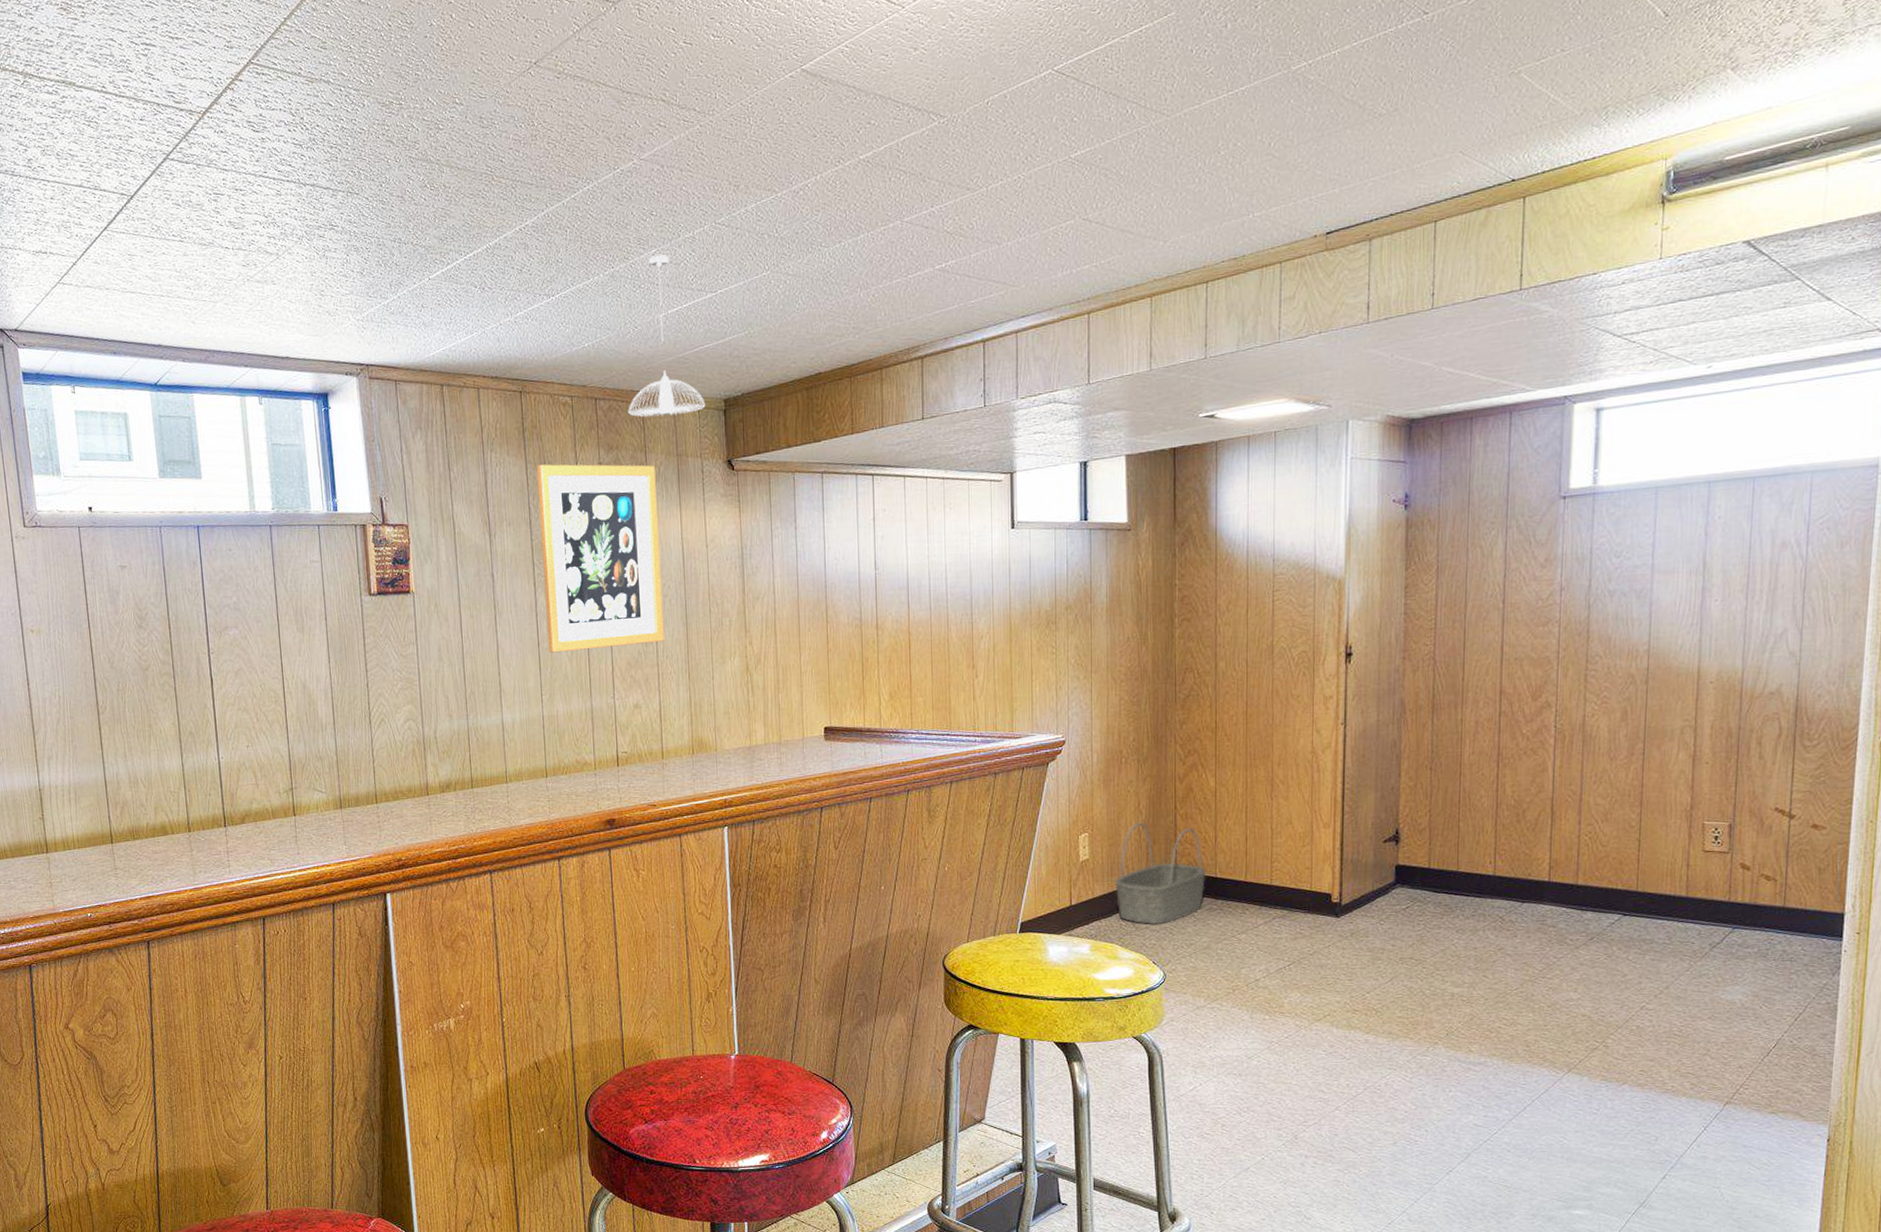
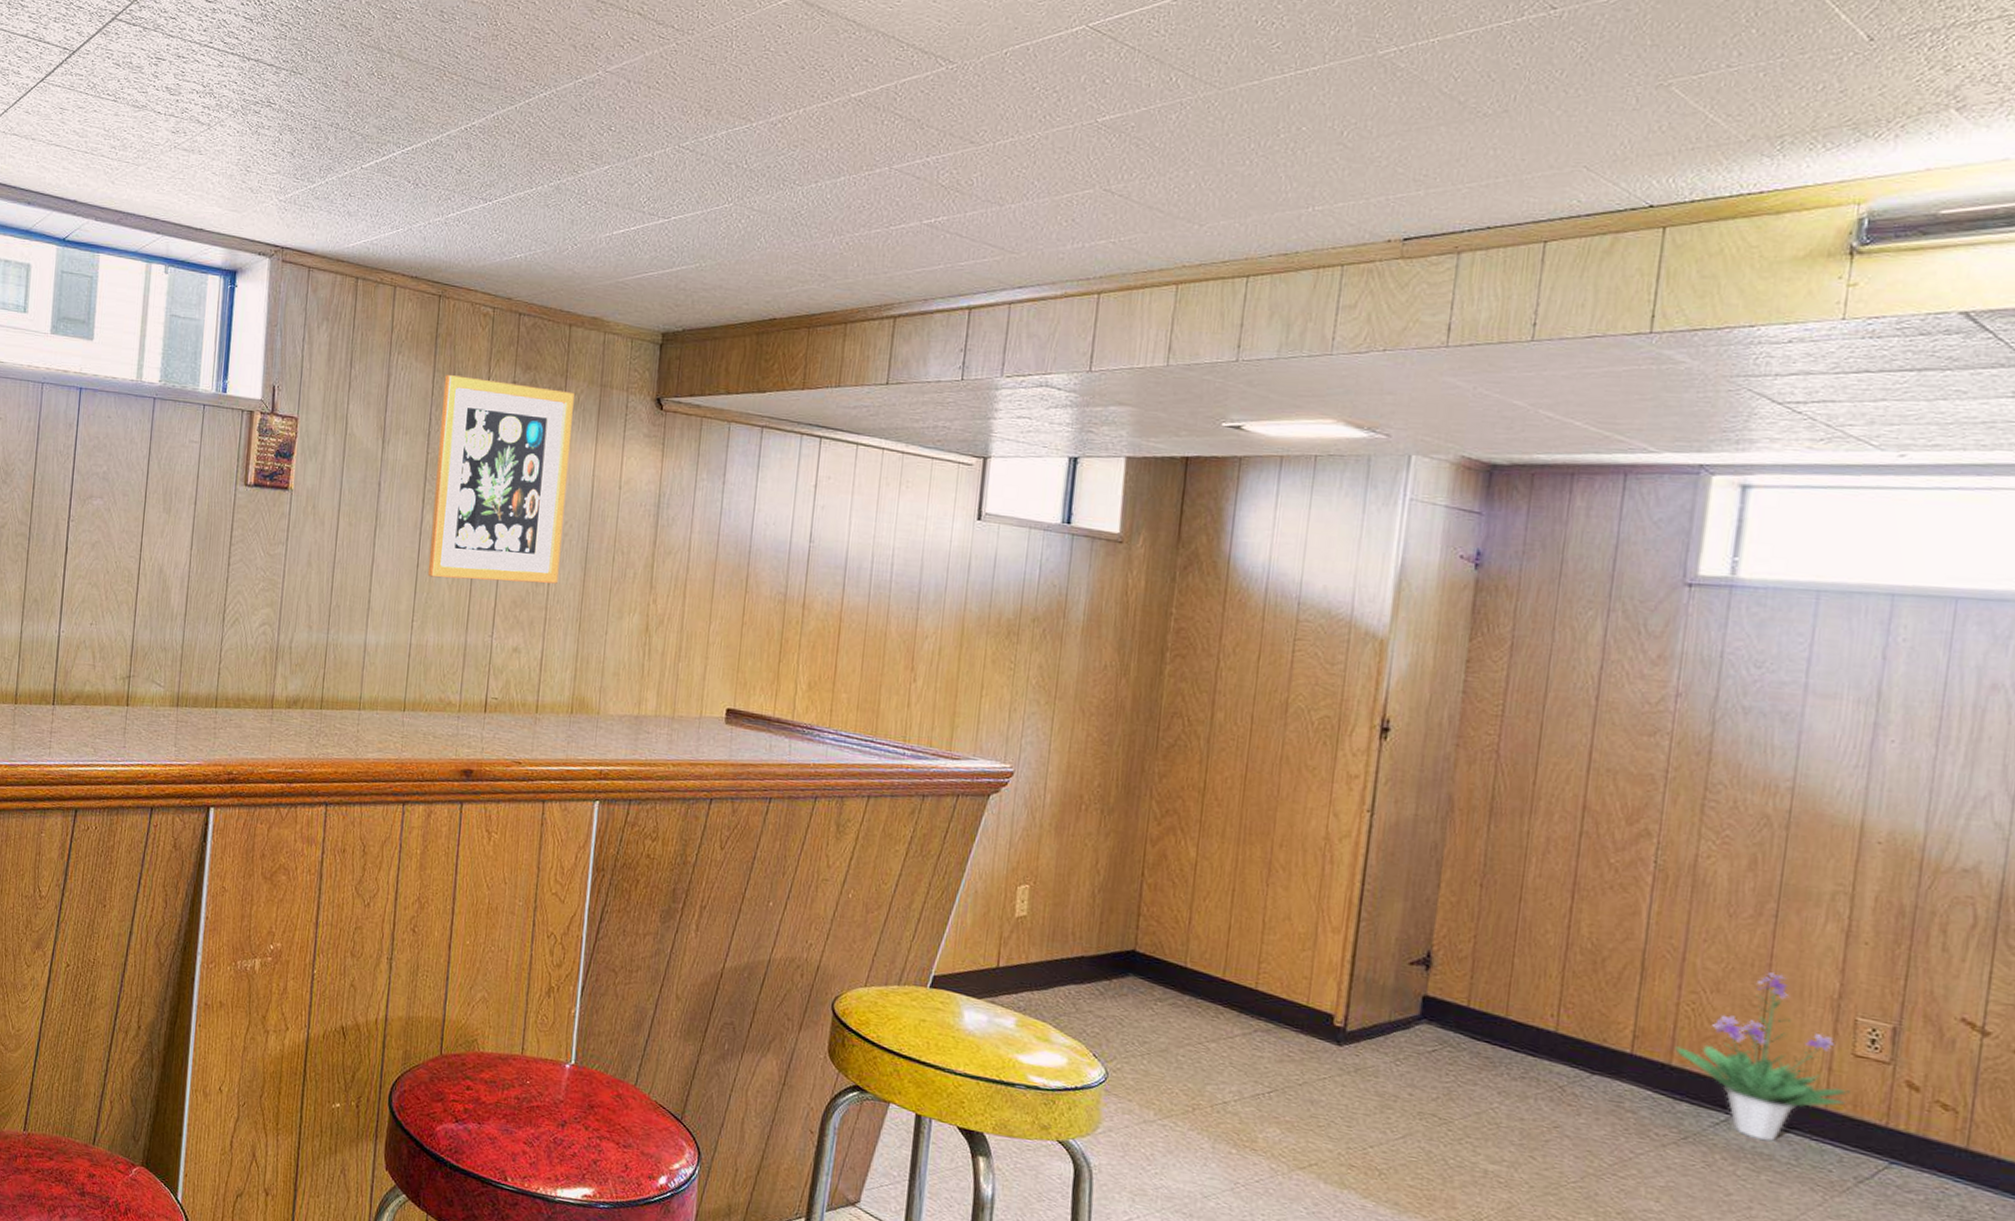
pendant light: present [628,255,706,417] -> none [553,172,641,343]
basket: present [1115,822,1207,925] -> none [1055,883,1174,1011]
potted plant: none [1579,798,1703,930] -> present [1674,972,1850,1142]

